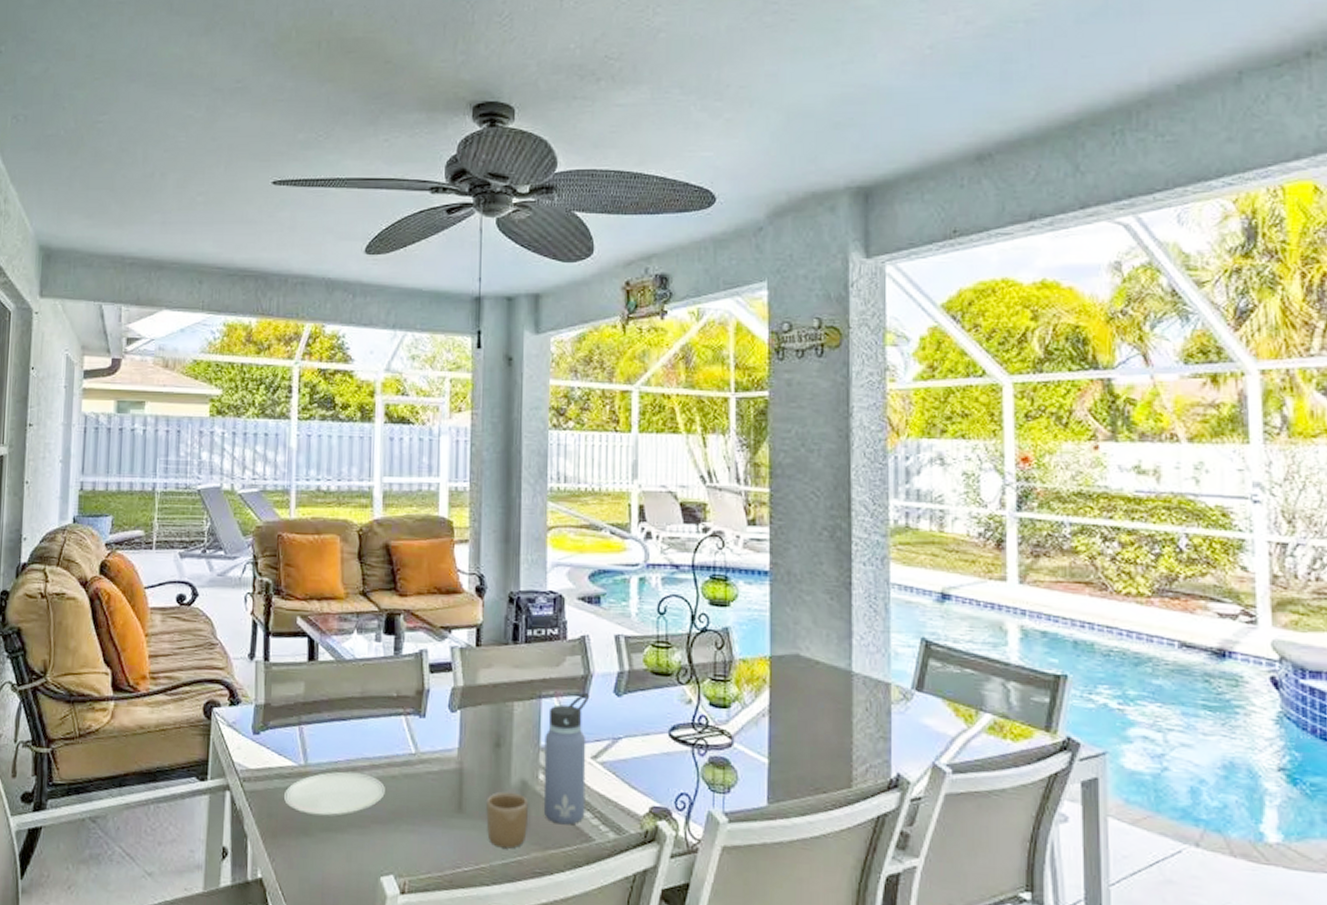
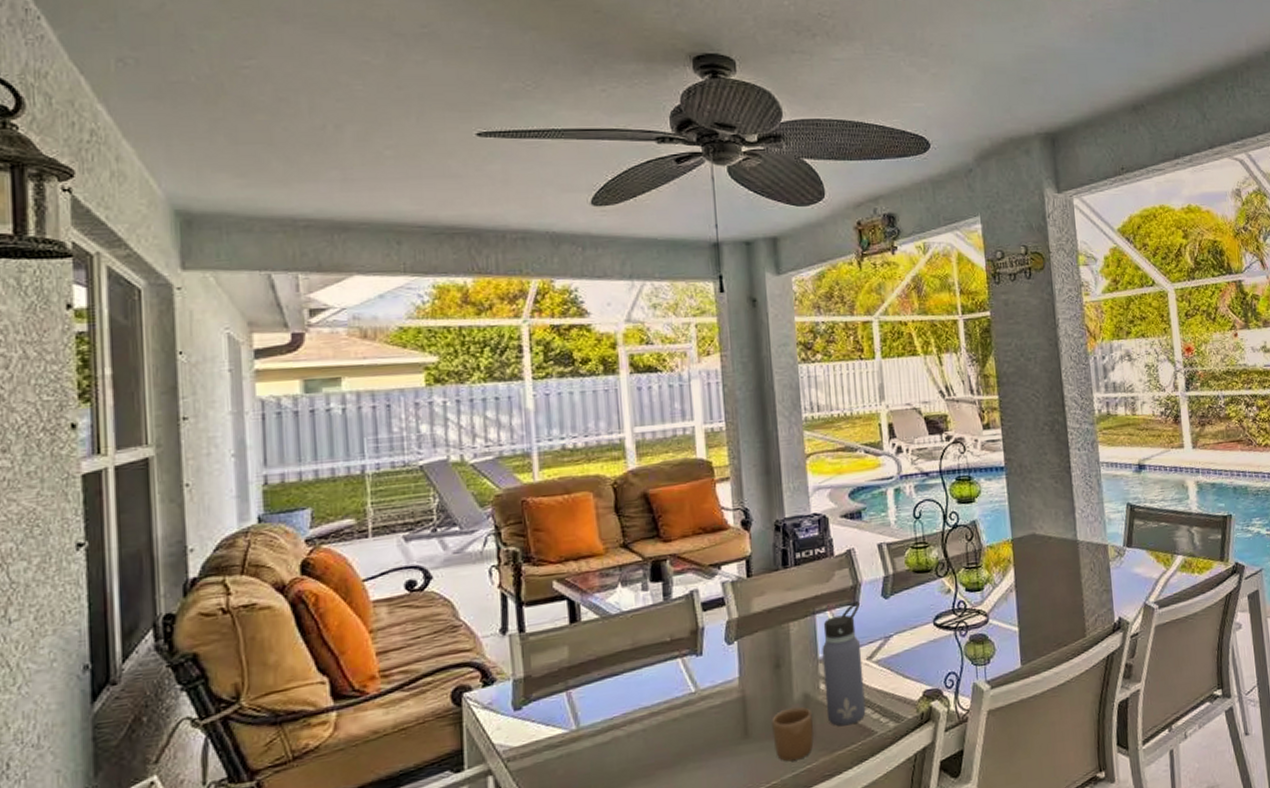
plate: present [284,771,385,817] -> none [557,723,668,779]

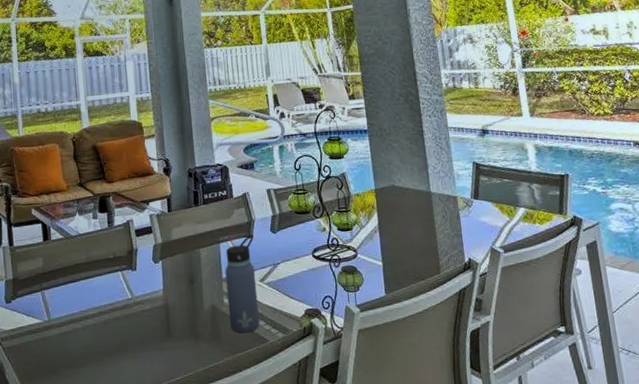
cup: present [772,706,814,762] -> none [188,315,220,358]

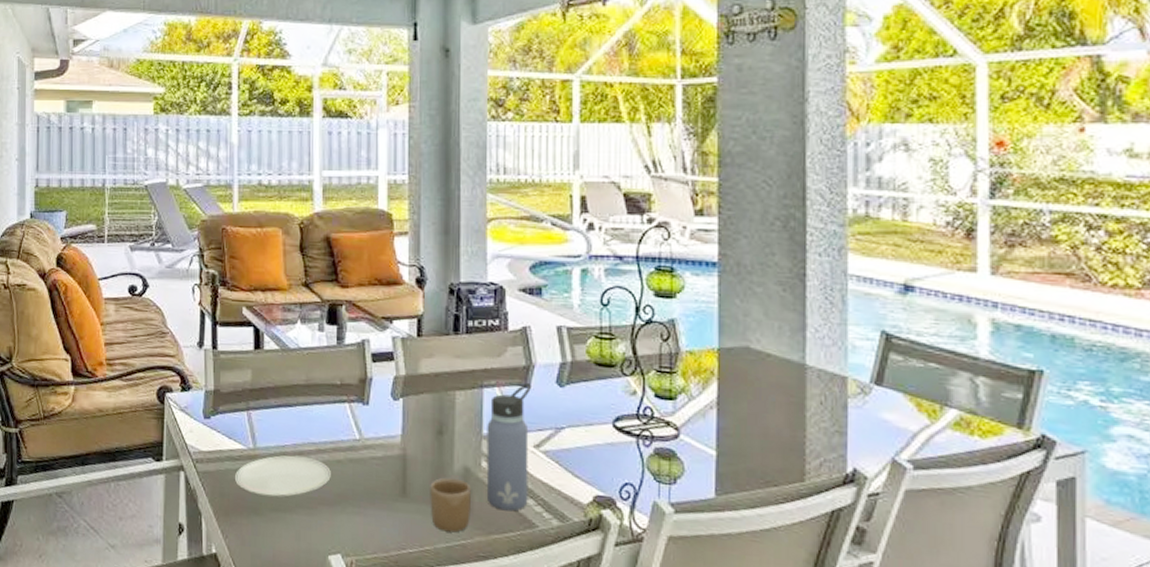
plate: none [35,319,112,358] -> present [235,455,331,498]
cup: none [188,315,220,358] -> present [430,477,472,533]

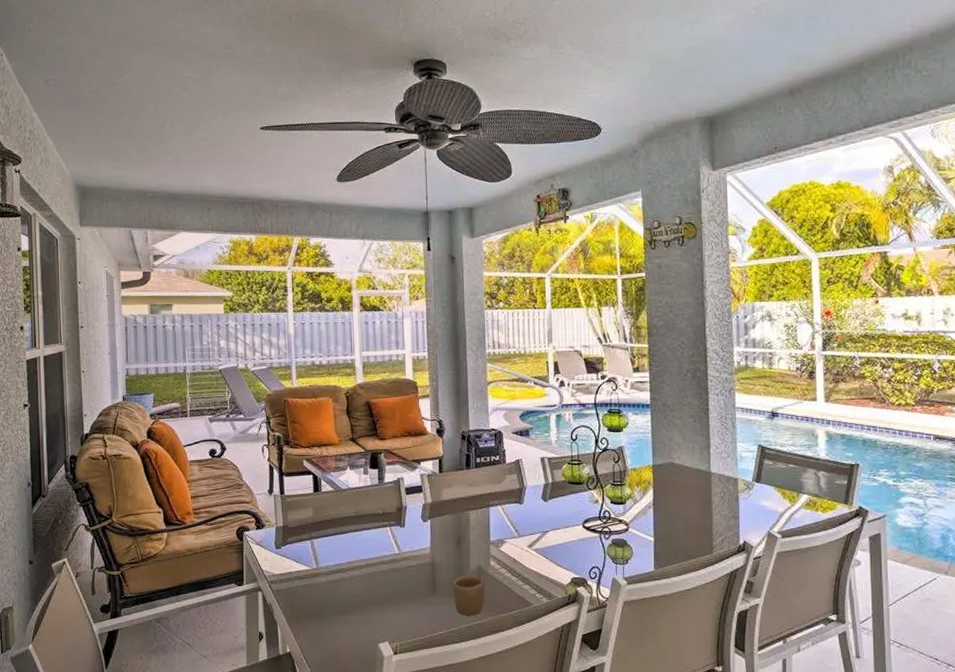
plate: present [235,455,331,498] -> none [303,570,378,603]
water bottle: present [486,382,533,512] -> none [493,500,525,596]

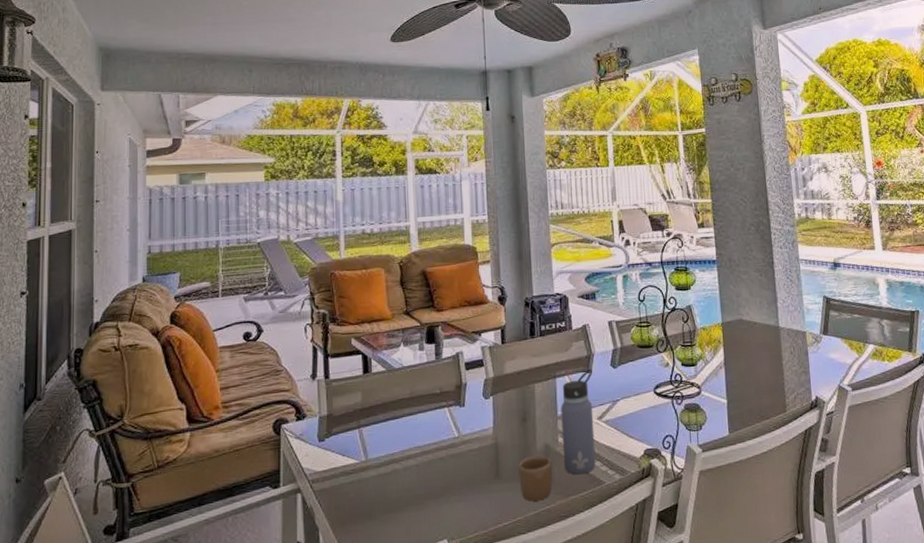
water bottle: none [493,500,525,596] -> present [561,368,596,475]

